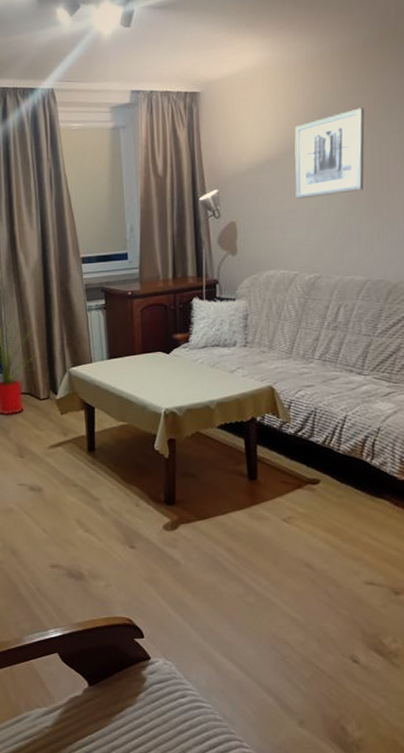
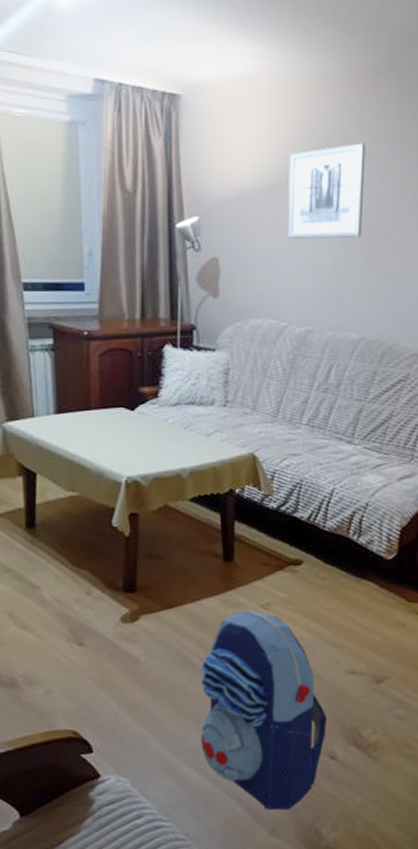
backpack: none [231,523,348,705] -> present [200,610,327,810]

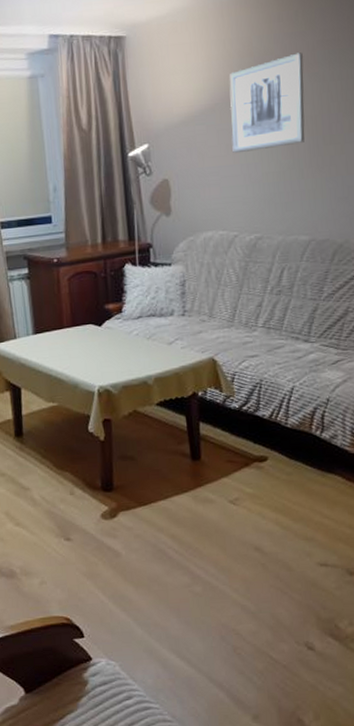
backpack: present [200,610,327,810] -> none [176,505,302,698]

